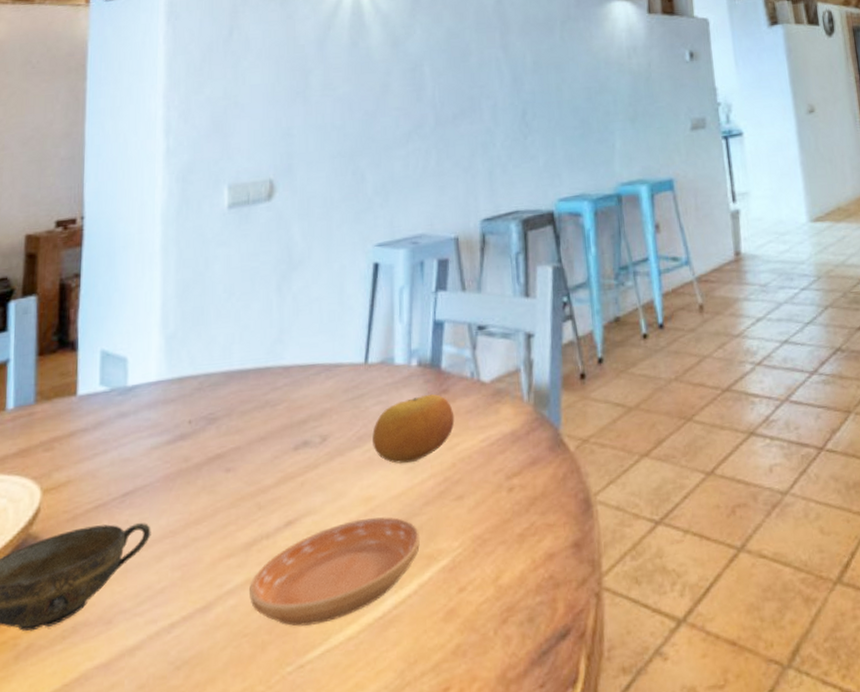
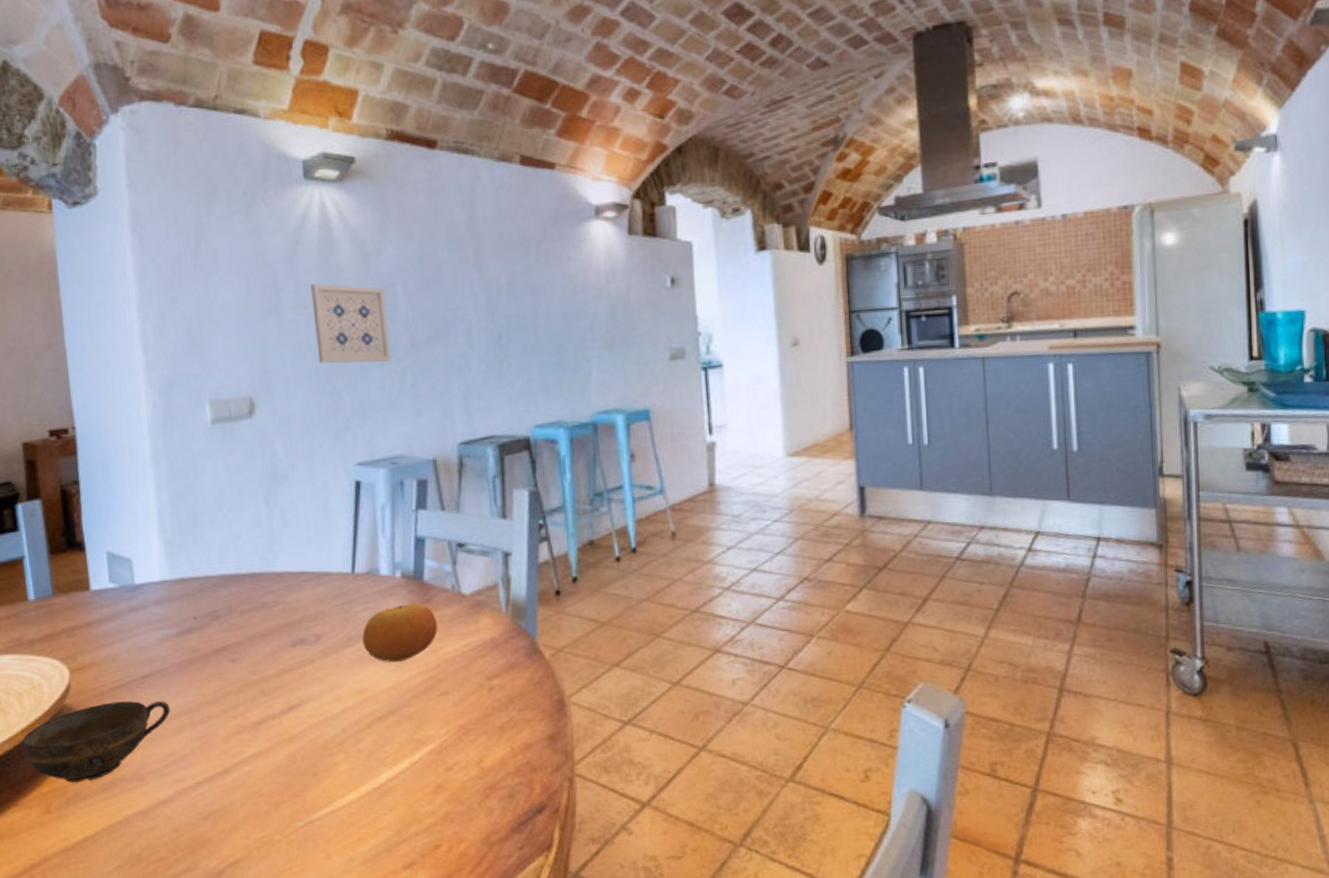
saucer: present [250,516,420,626] -> none [261,706,410,791]
wall art: none [339,66,417,144] -> present [310,283,392,364]

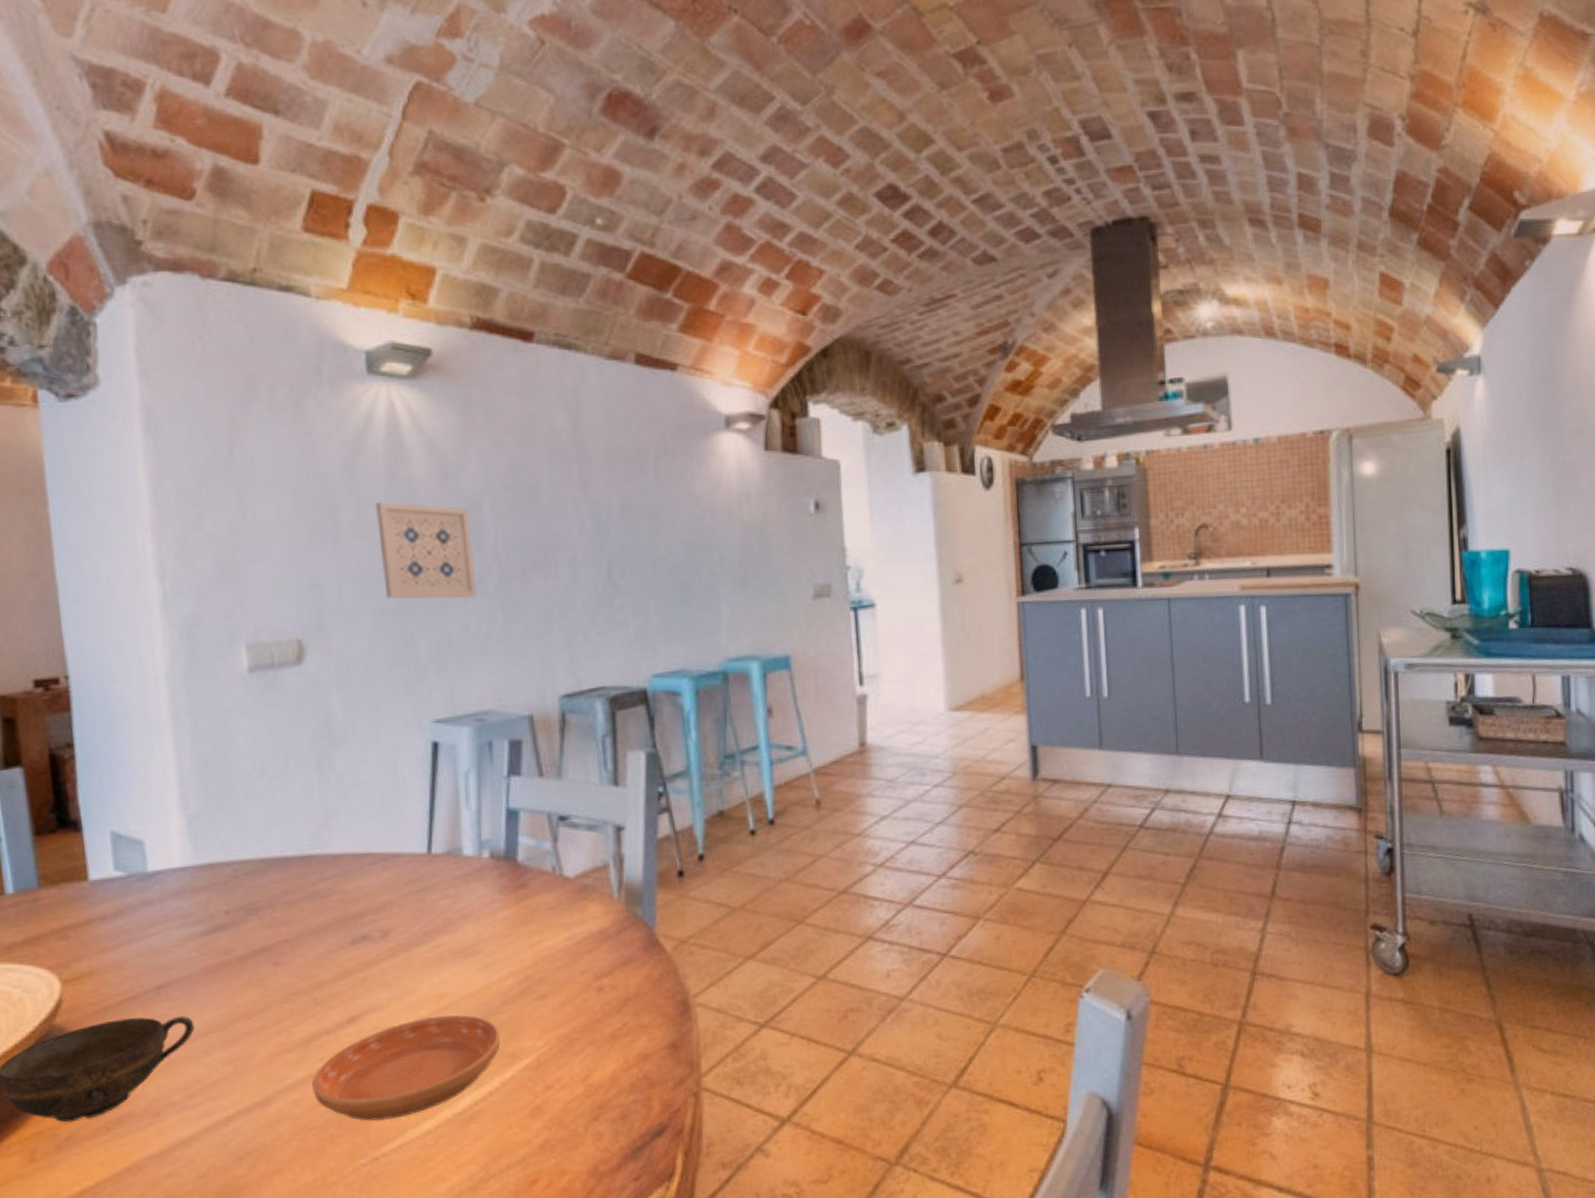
saucer: none [261,706,410,791] -> present [312,1014,500,1121]
fruit: present [362,602,438,663] -> none [441,888,535,961]

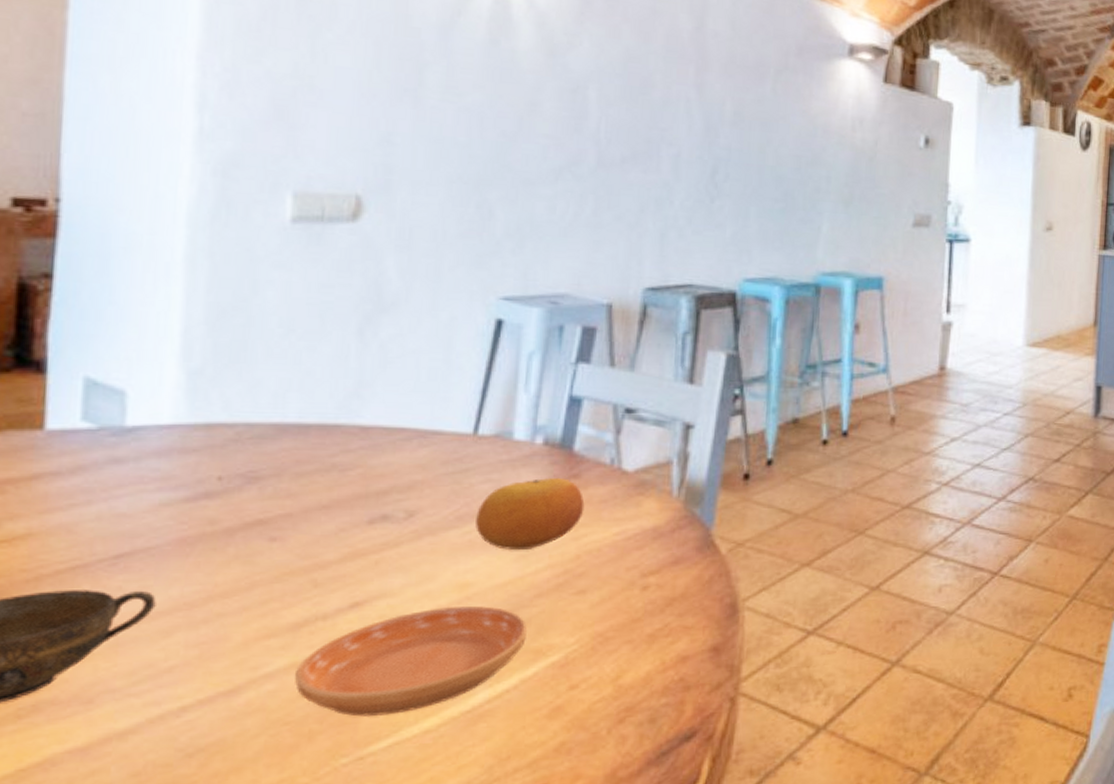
wall art: present [374,501,478,599] -> none [467,68,573,178]
fruit: none [441,888,535,961] -> present [475,477,585,551]

